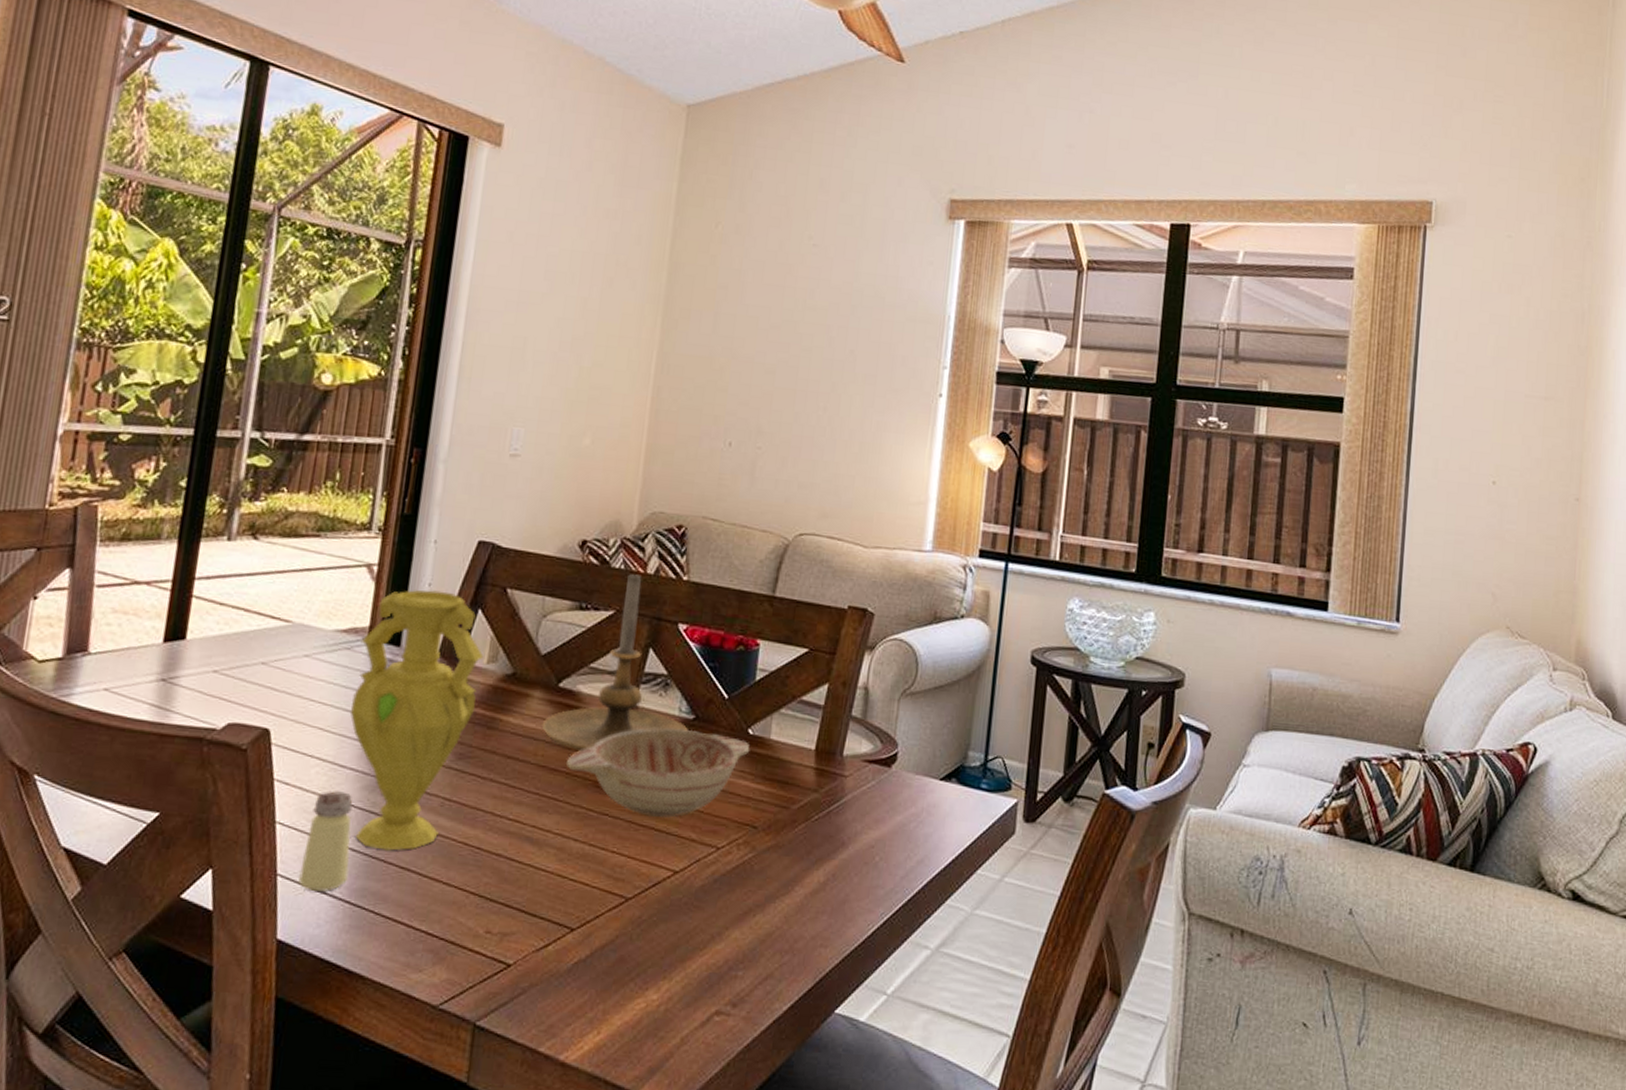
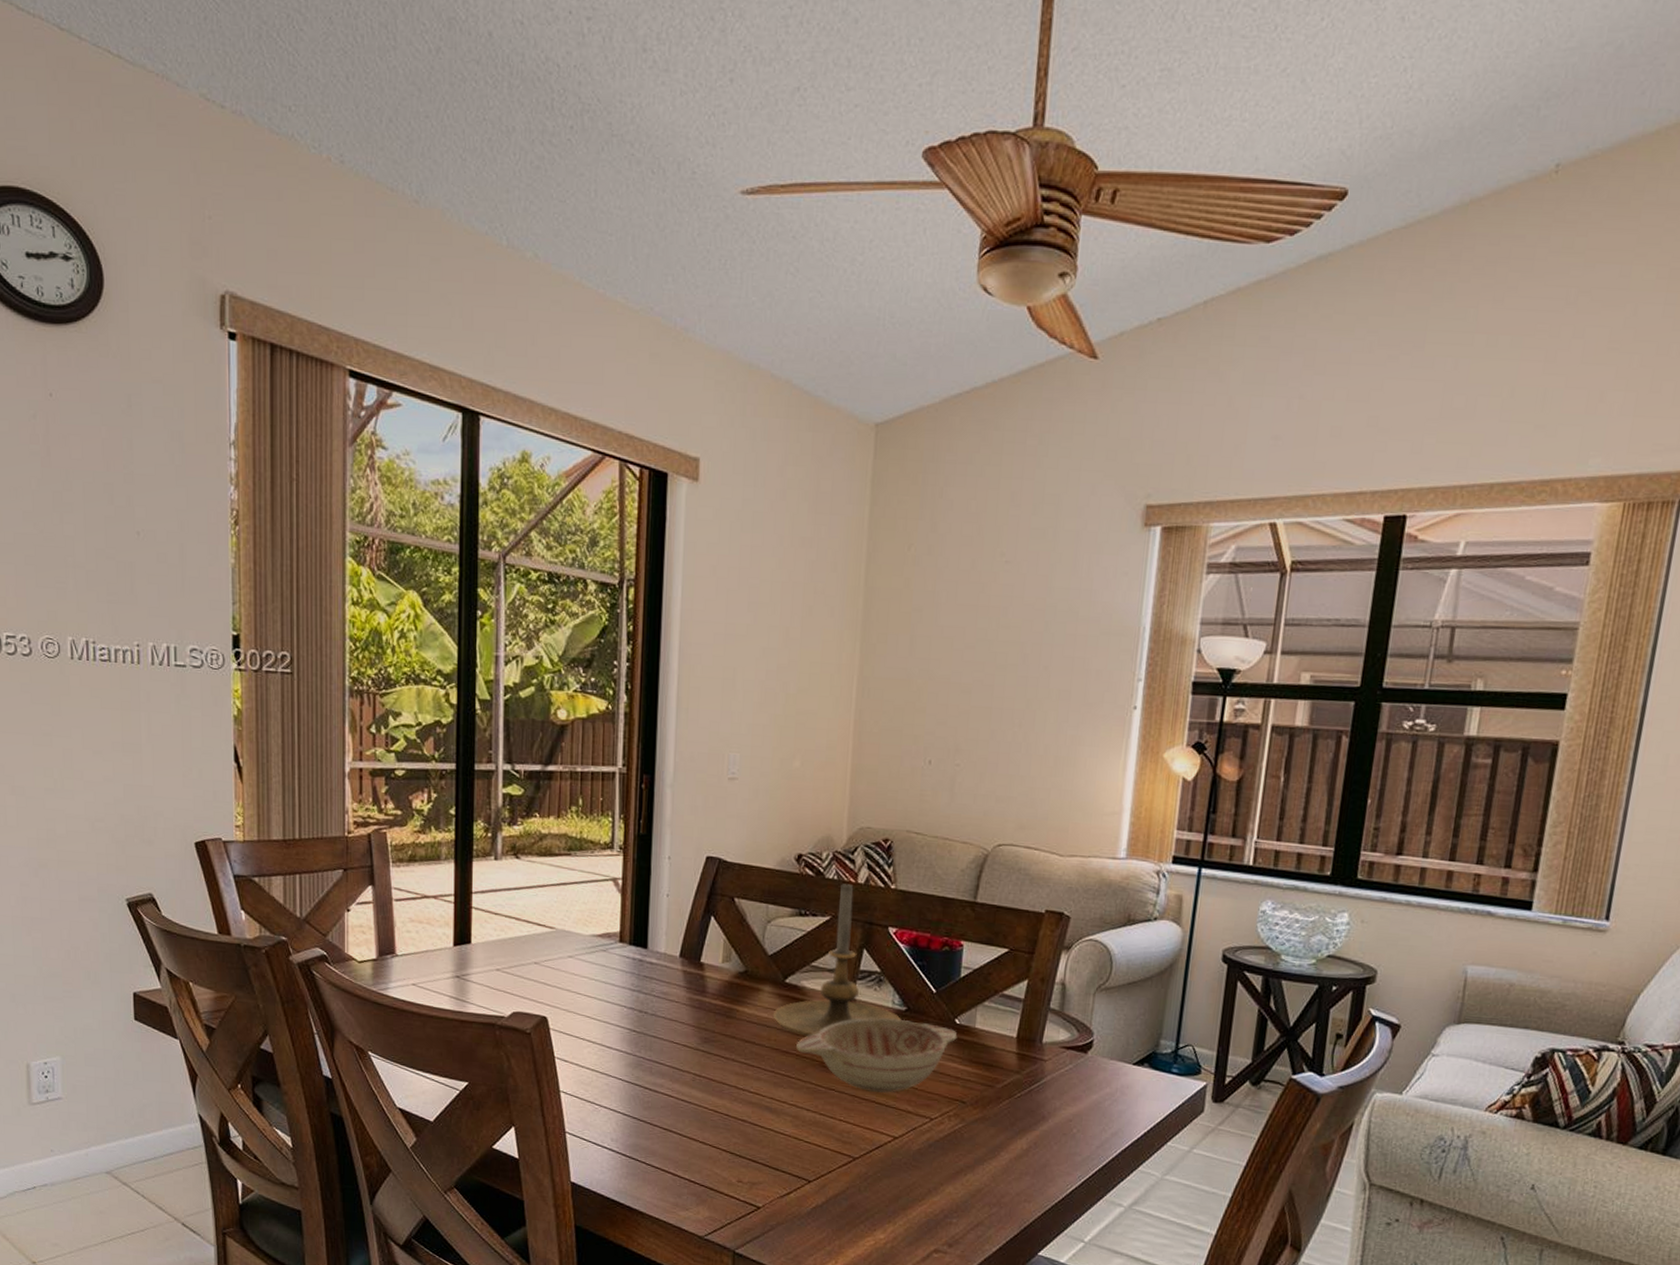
saltshaker: present [298,791,353,893] -> none [583,1067,622,1147]
vase: present [350,590,484,851] -> none [610,900,719,1116]

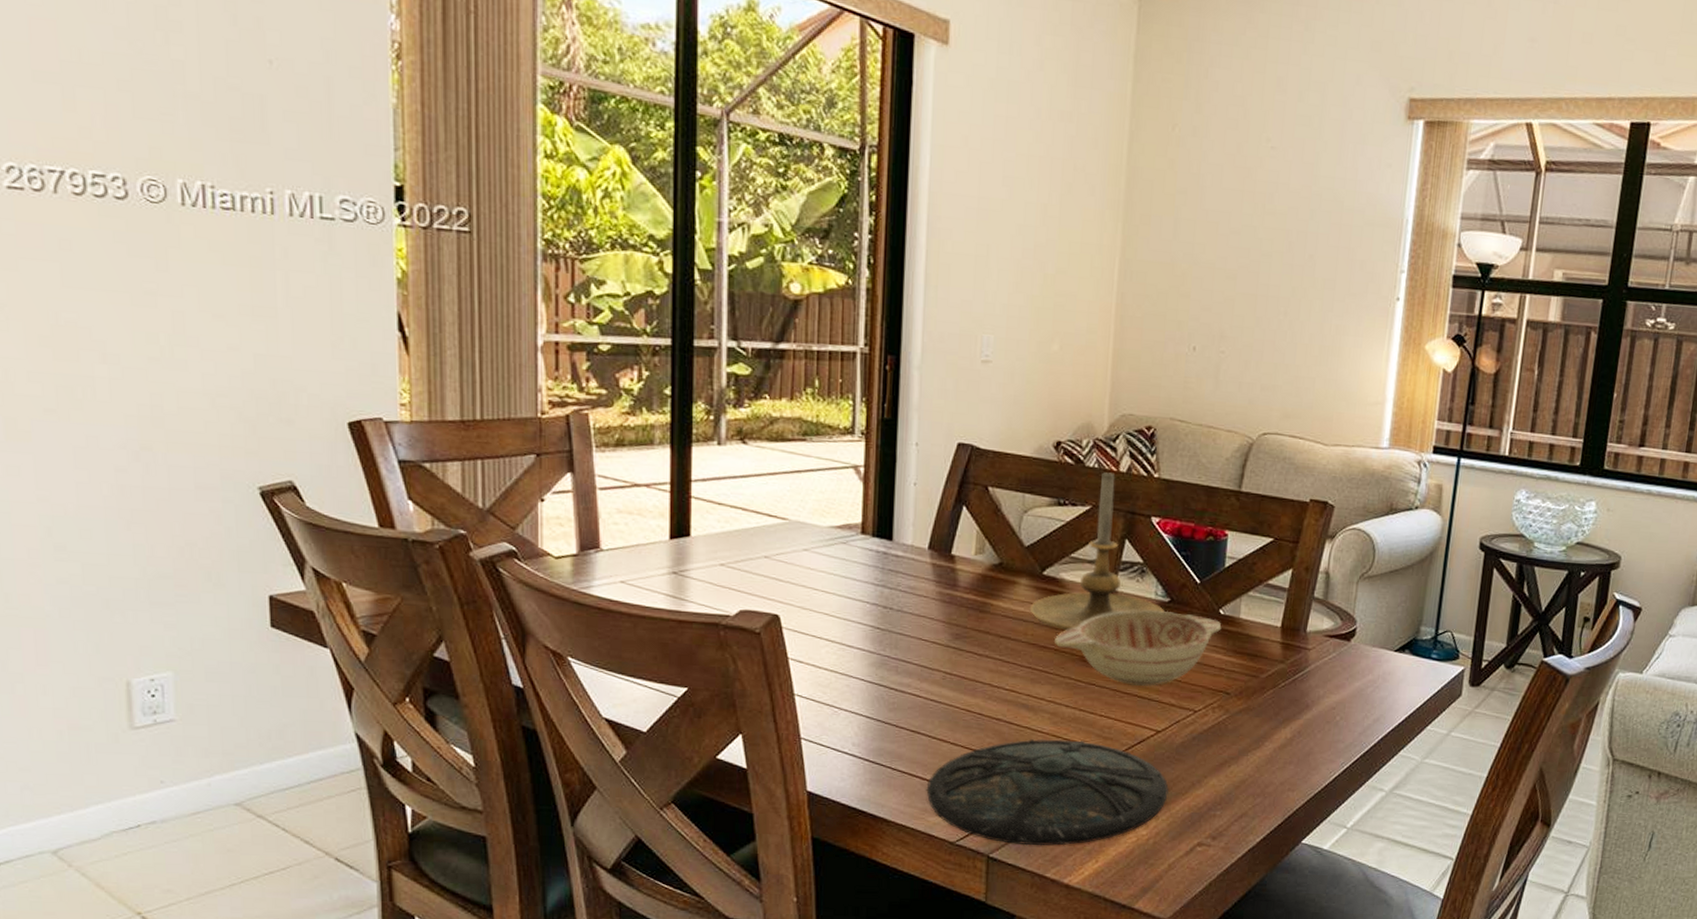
plate: none [677,1141,906,1245] -> present [926,739,1169,846]

